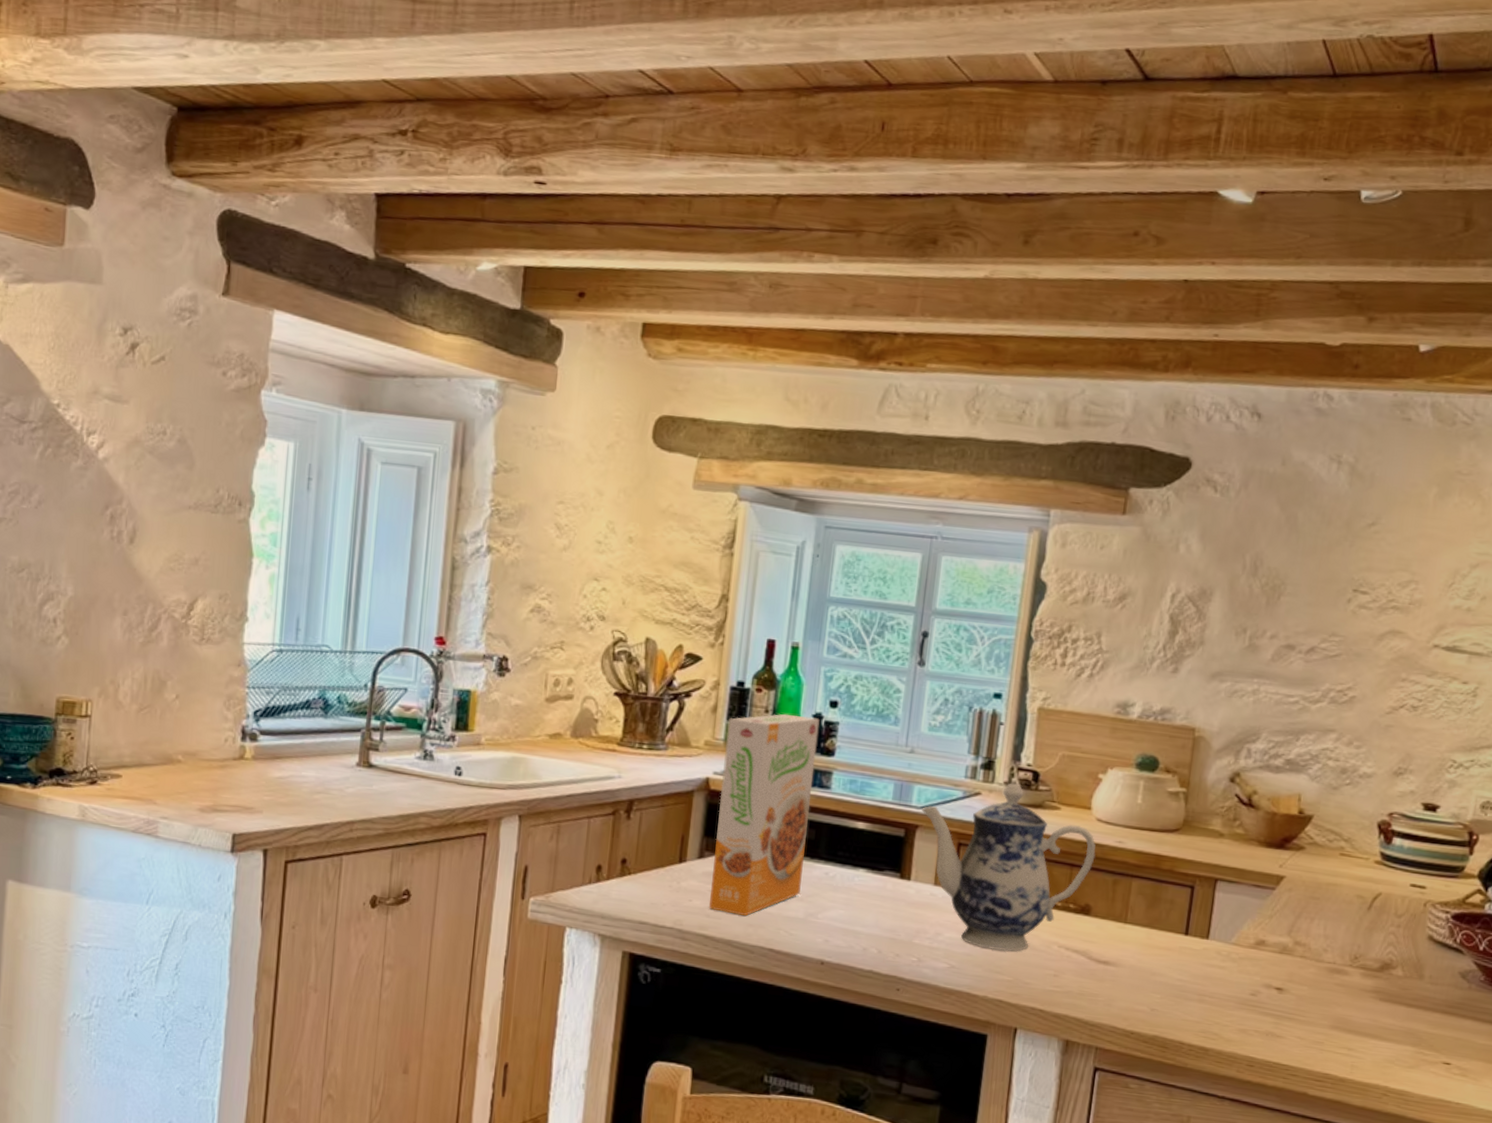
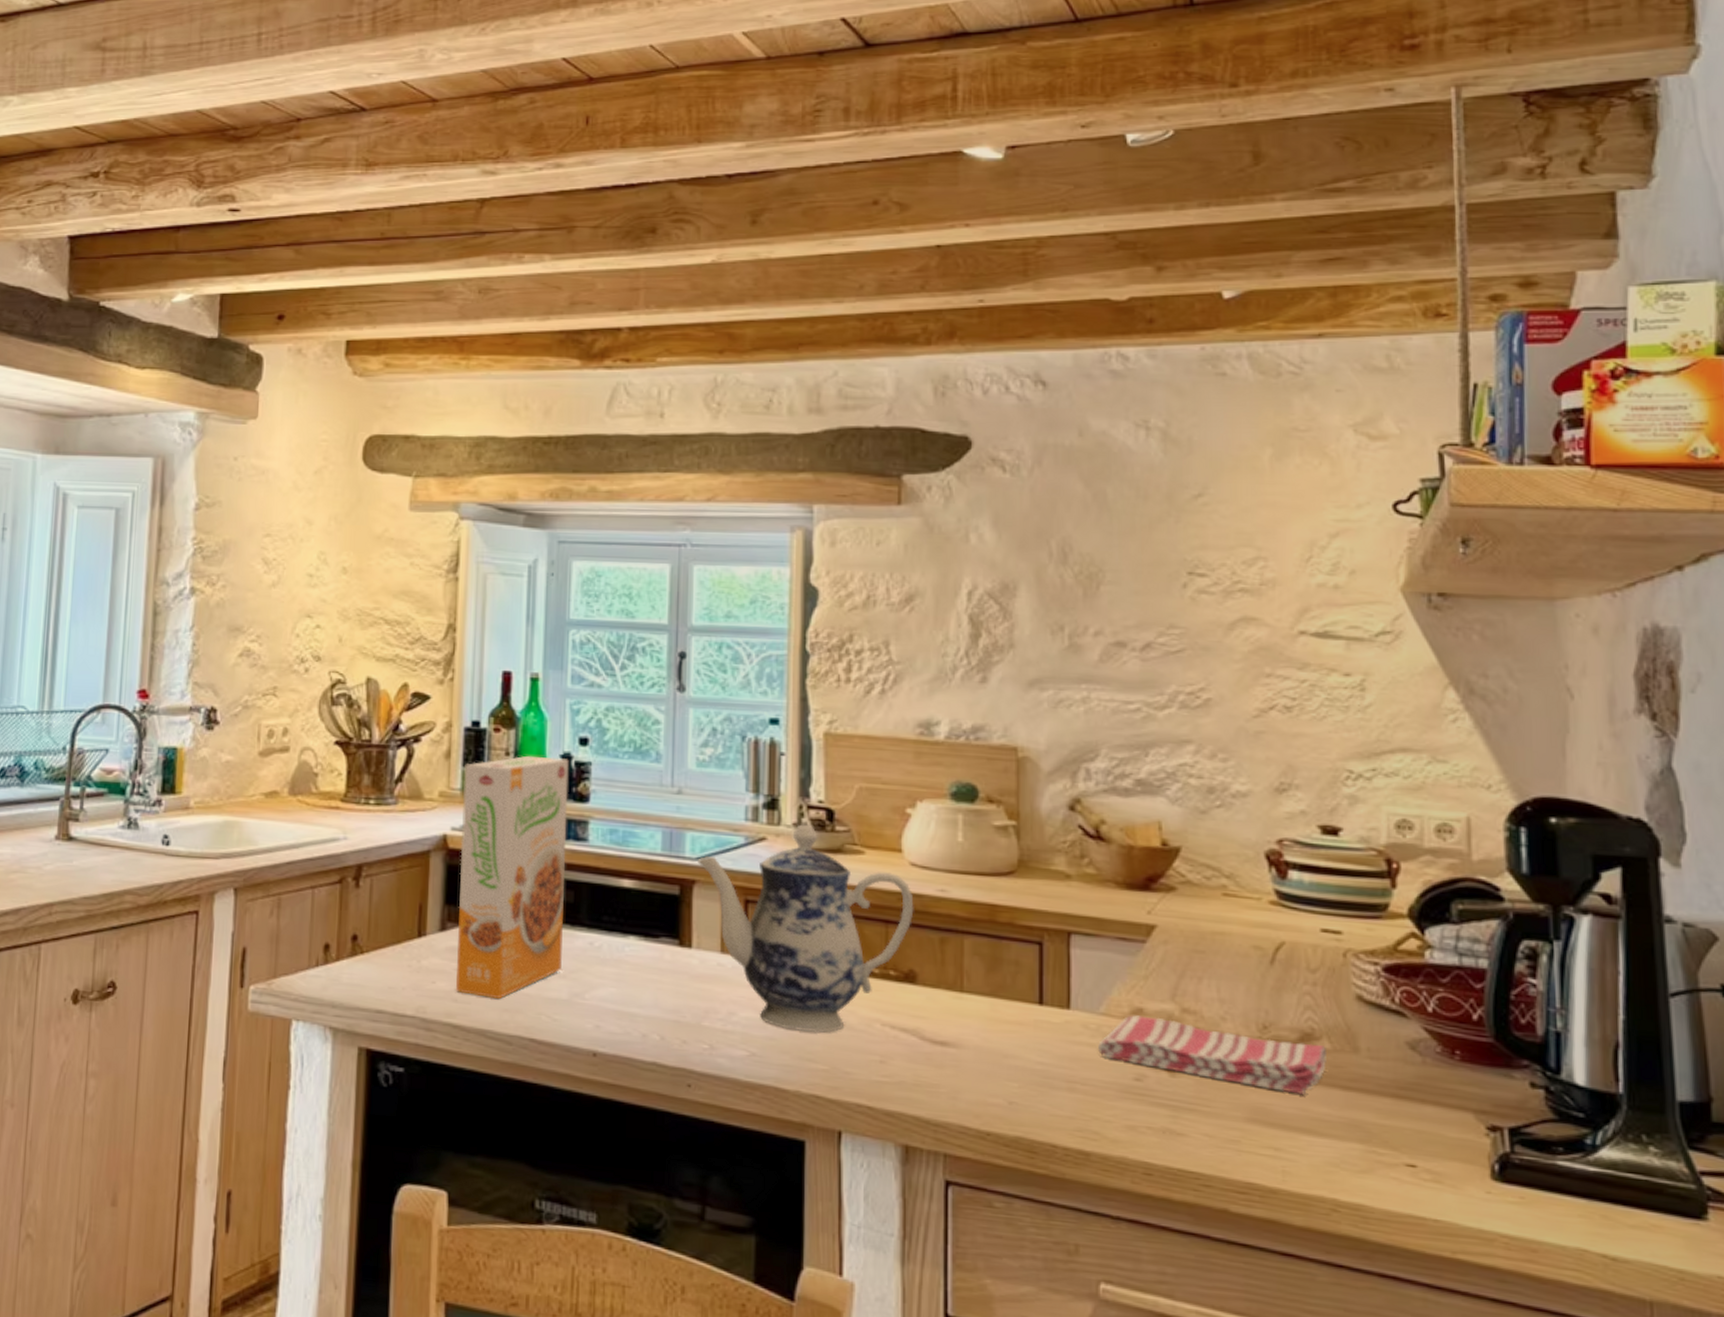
dish towel: none [1226,945,1399,1009] -> present [1098,1015,1326,1095]

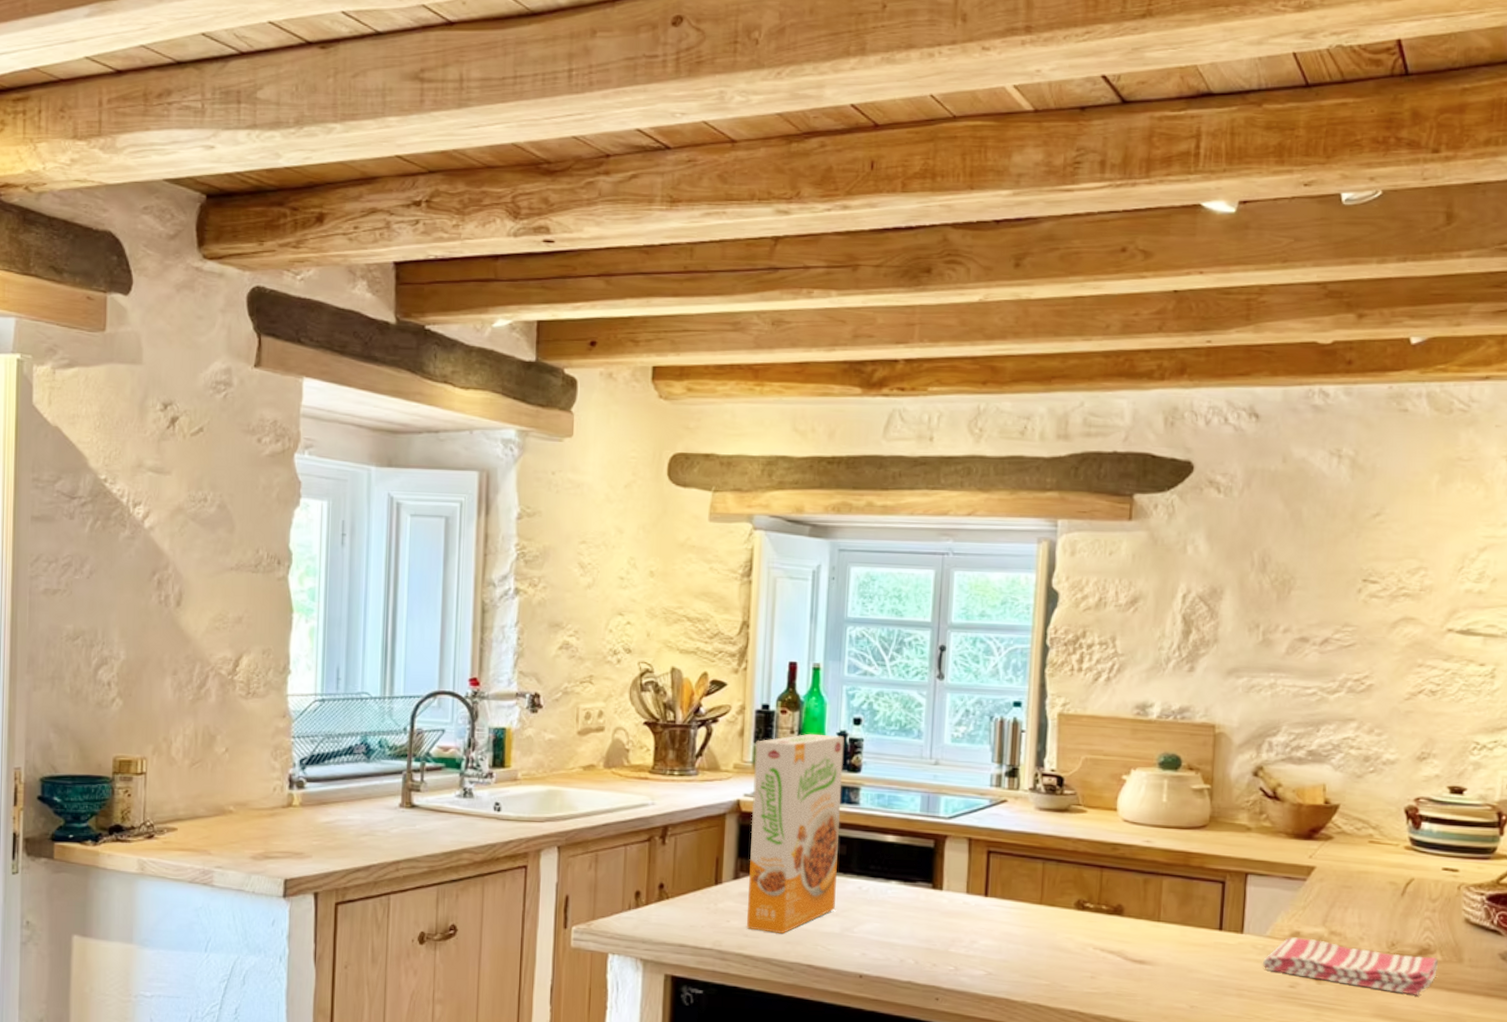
teapot: present [697,824,914,1033] -> none [950,789,1125,956]

